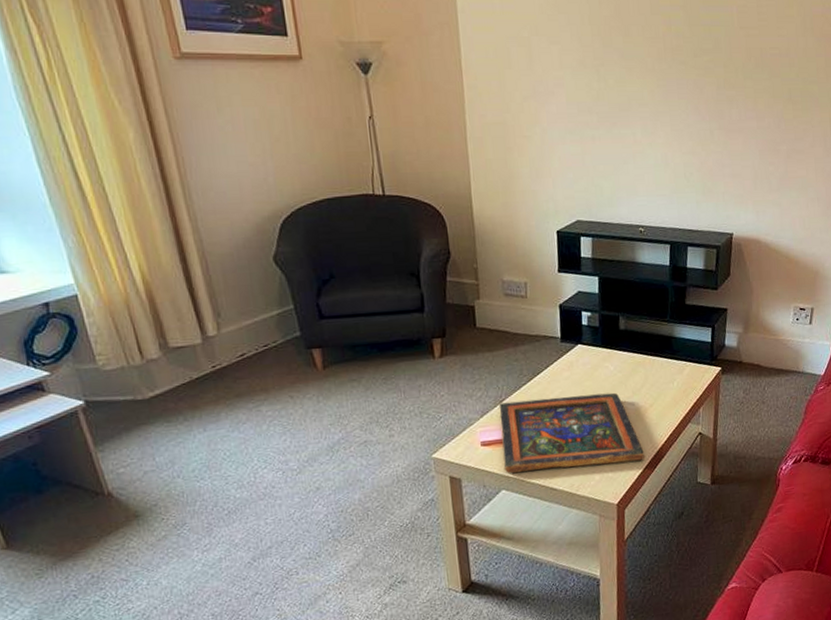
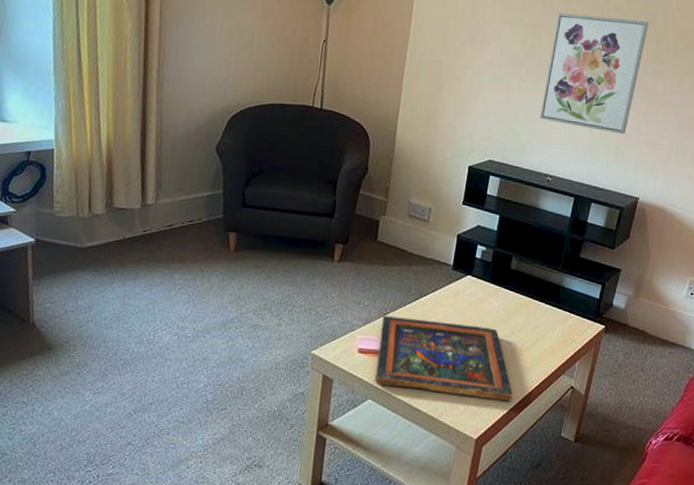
wall art: none [619,45,714,171] -> present [539,13,649,135]

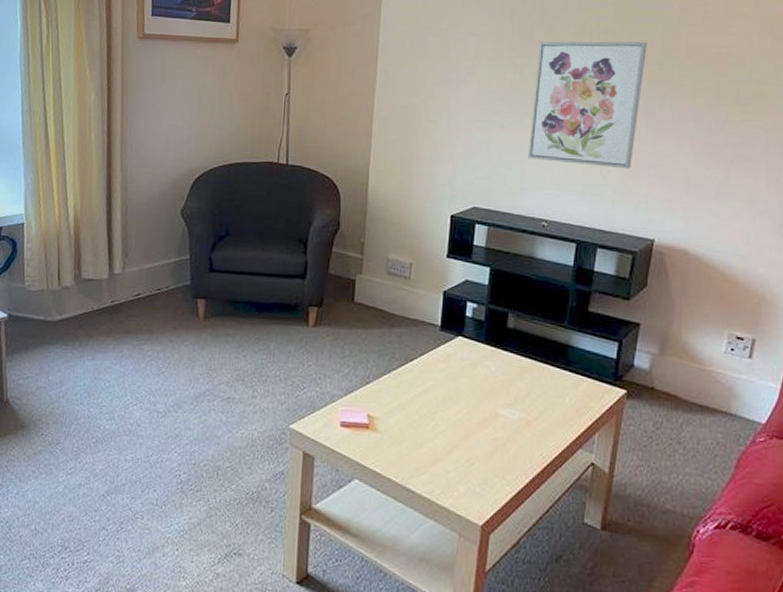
painted panel: present [375,316,512,401] -> none [361,384,521,481]

